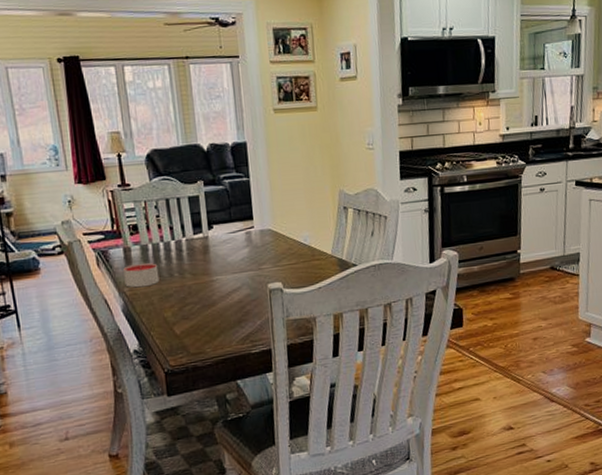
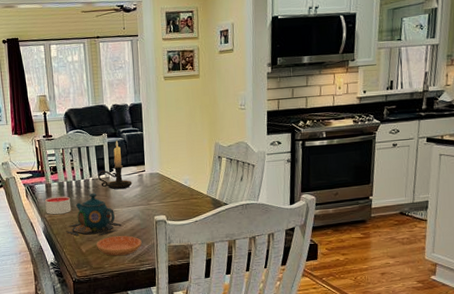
teapot: none [153,257,226,314] -> present [66,192,122,237]
candle holder: none [192,189,238,252] -> present [97,140,132,190]
saucer: none [194,310,253,337] -> present [97,235,142,256]

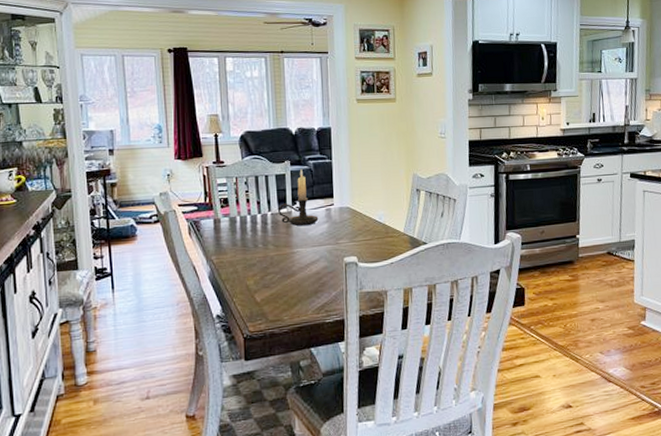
candle: present [45,196,72,215] -> none [212,233,245,257]
teapot: present [66,192,122,237] -> none [237,229,305,283]
saucer: present [97,235,142,256] -> none [274,281,329,306]

